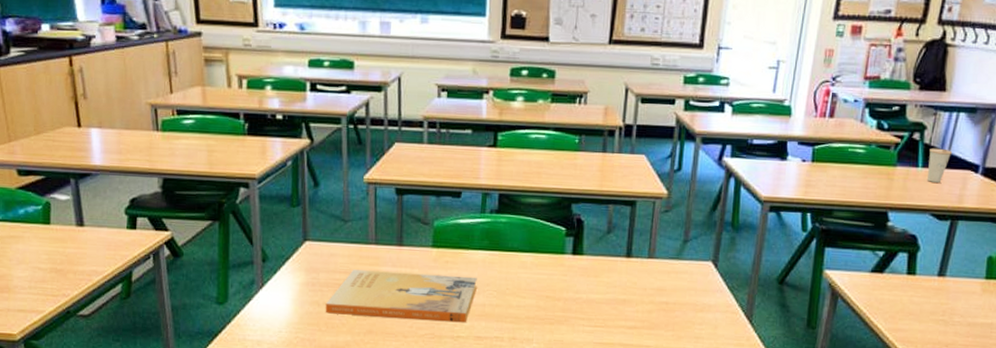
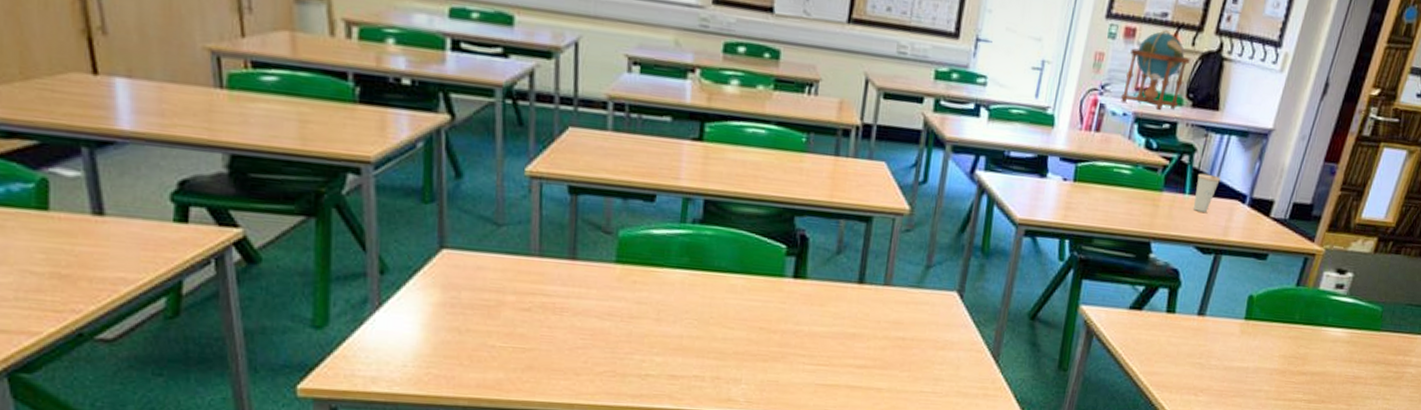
book: present [325,269,478,323] -> none [468,288,674,359]
globe: none [851,24,915,96] -> present [1121,29,1190,111]

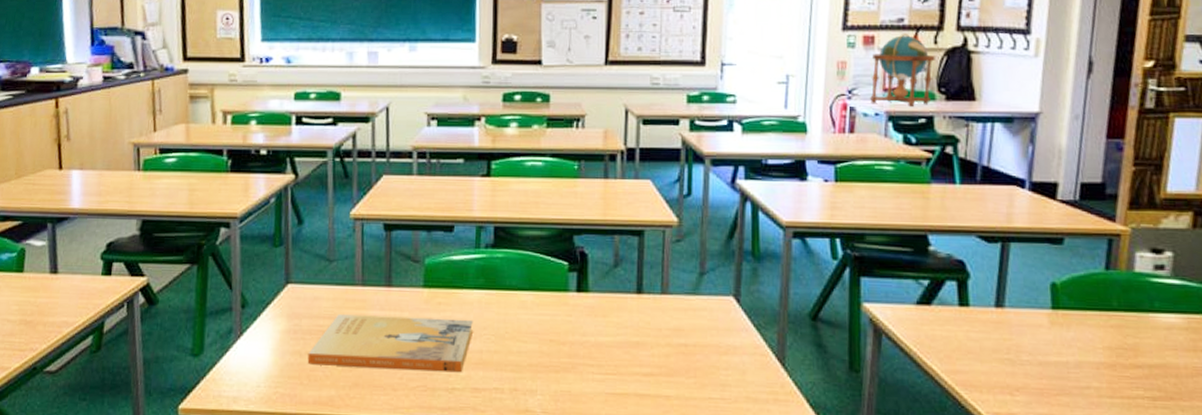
book: none [468,288,674,359] -> present [307,314,474,373]
cup: present [1194,173,1221,212] -> none [966,162,993,200]

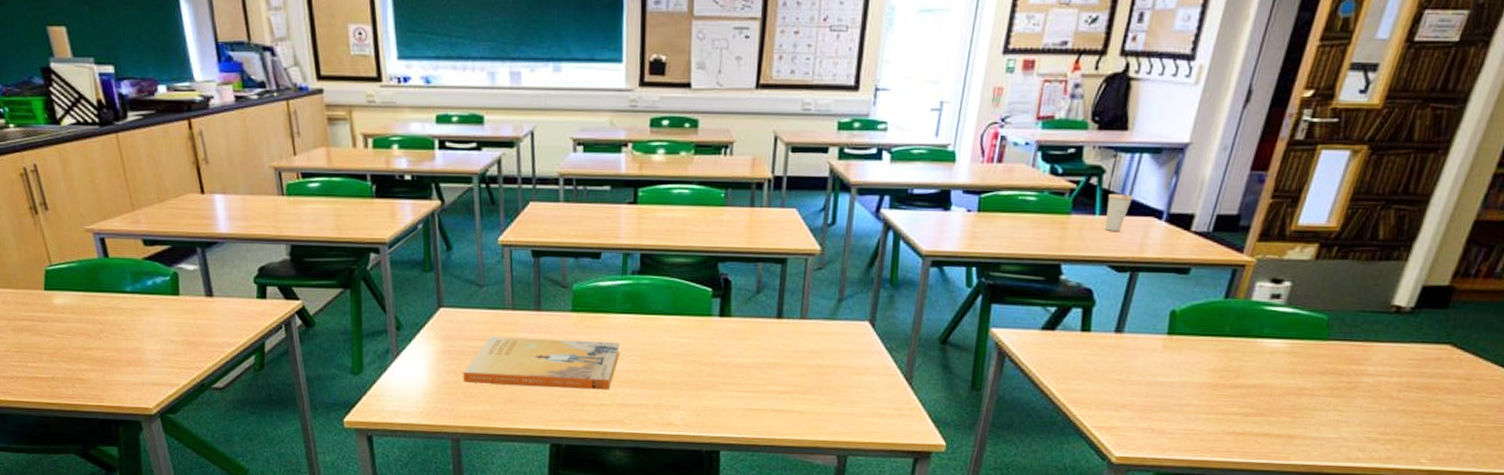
globe: present [870,33,935,108] -> none [1022,57,1094,137]
cup: none [966,162,993,200] -> present [1105,193,1134,231]

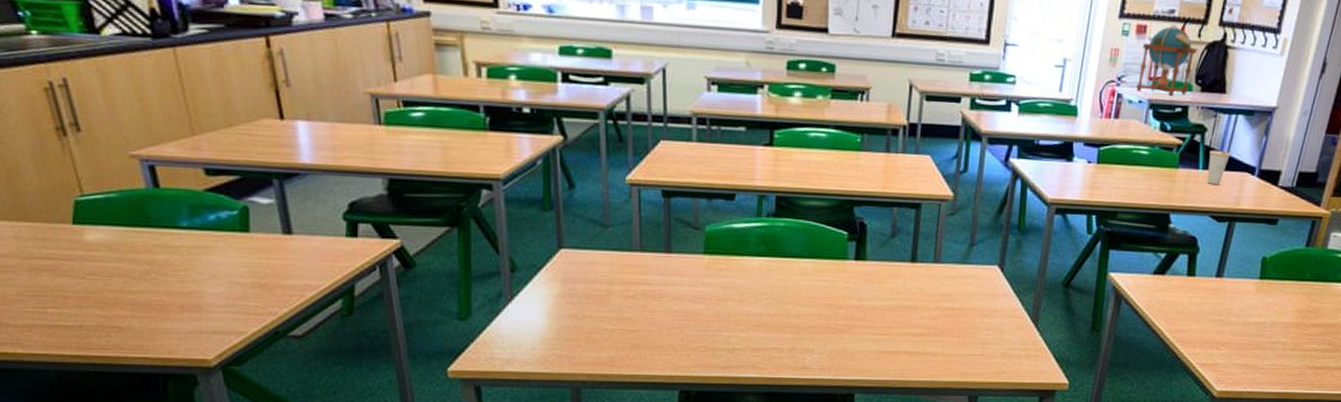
book: present [463,336,621,390] -> none [585,279,755,334]
globe: none [1022,57,1094,137] -> present [1136,24,1197,97]

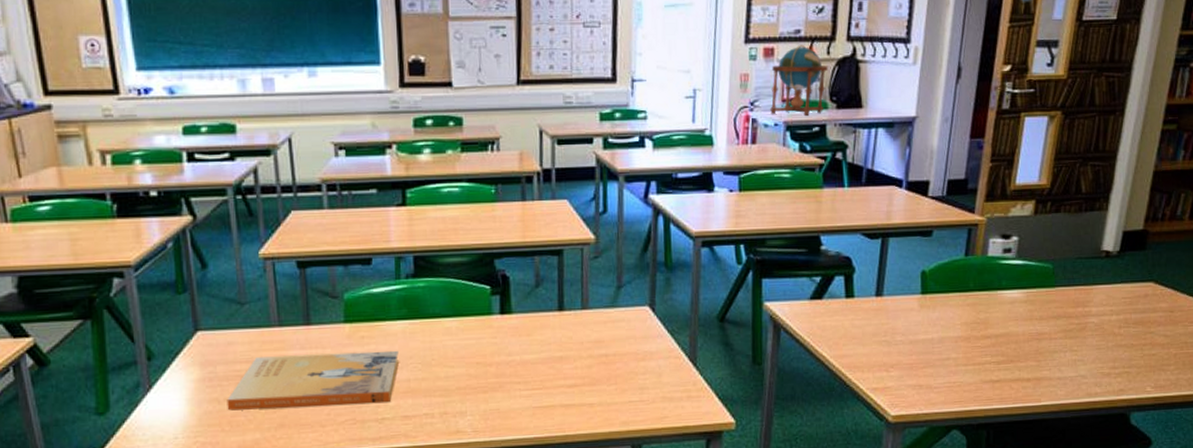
book: none [585,279,755,334] -> present [227,350,400,411]
cup: present [1207,150,1231,185] -> none [853,166,876,201]

